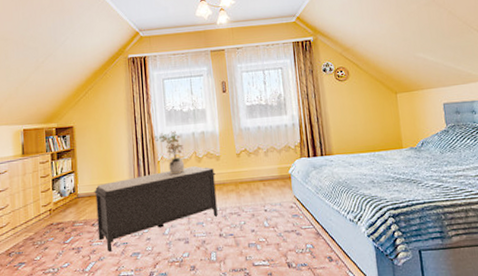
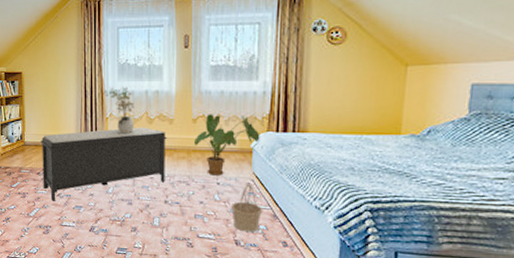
house plant: none [240,146,296,204] -> present [194,114,260,176]
basket: none [280,207,308,254] -> present [231,184,263,233]

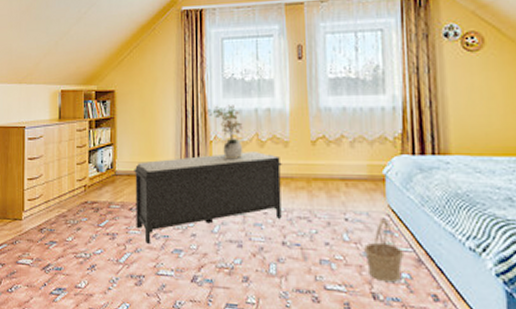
house plant: present [194,114,260,176] -> none [315,134,393,210]

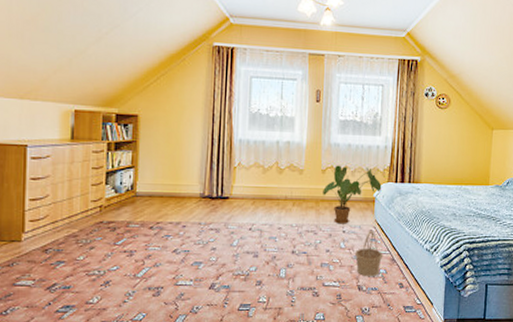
bench: present [134,152,282,244] -> none [156,177,296,258]
potted plant: present [206,105,251,158] -> none [232,135,271,182]
house plant: none [315,134,393,210] -> present [323,165,382,224]

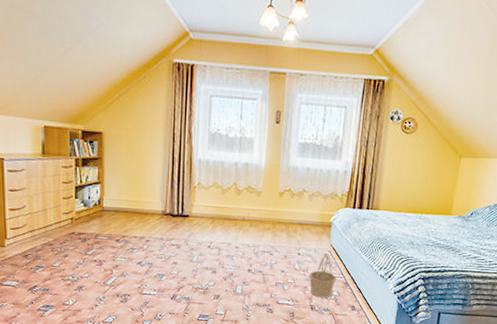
house plant: present [323,165,382,224] -> none [280,188,339,247]

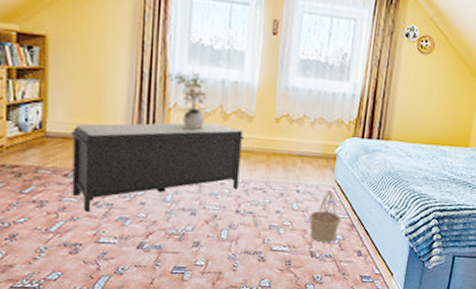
bench: none [121,197,254,269] -> present [71,123,244,212]
potted plant: none [192,155,230,203] -> present [166,70,214,129]

